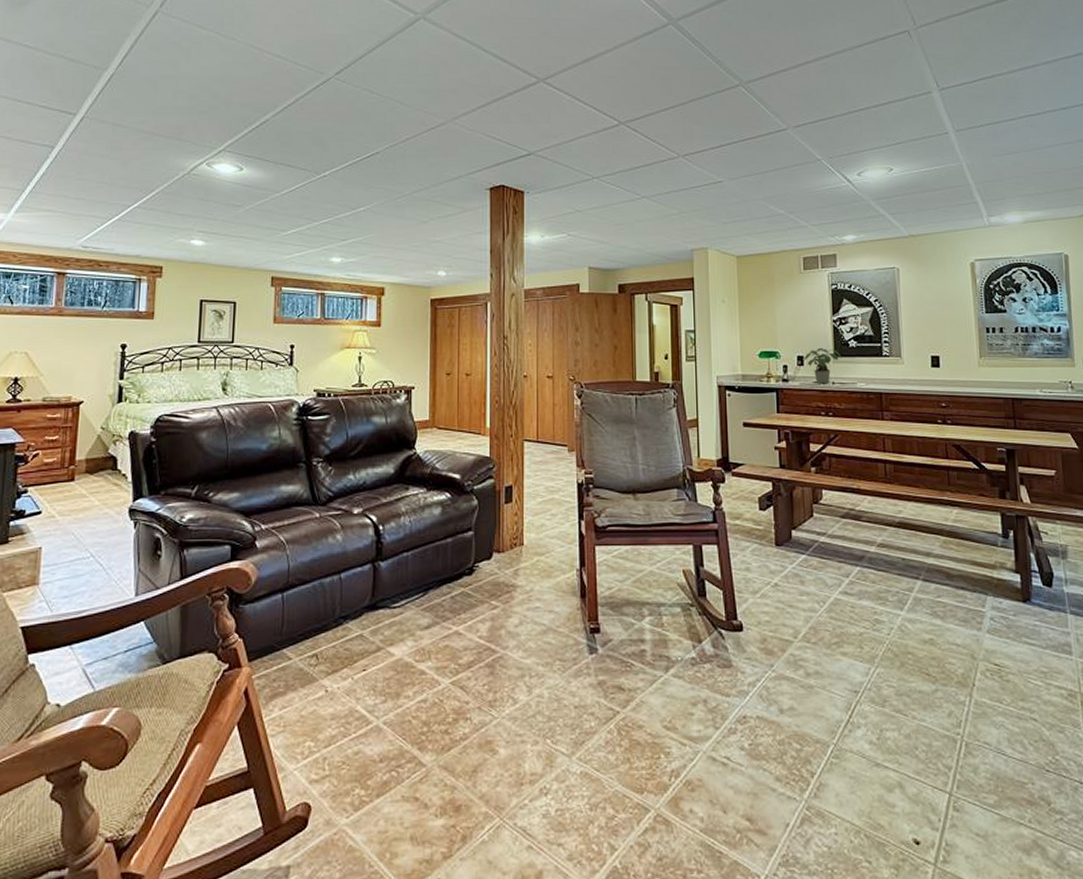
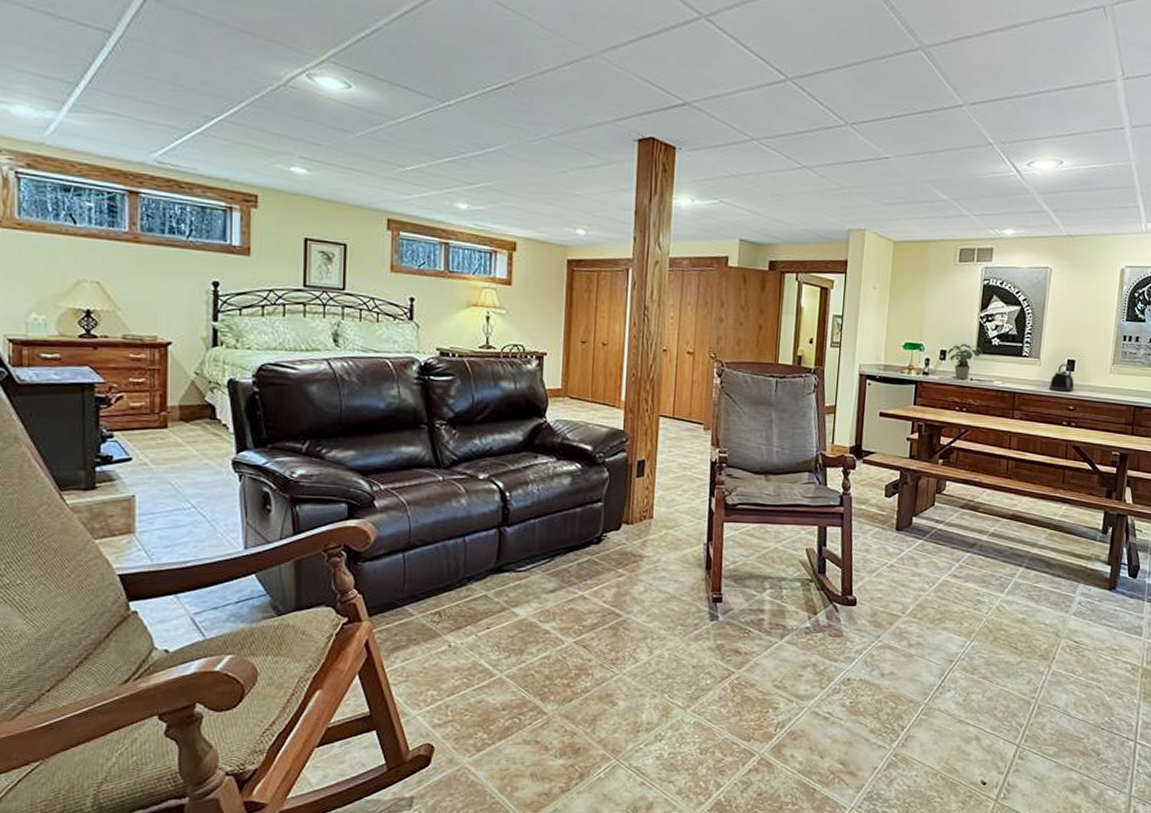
kettle: none [916,360,944,389] -> present [1049,363,1075,392]

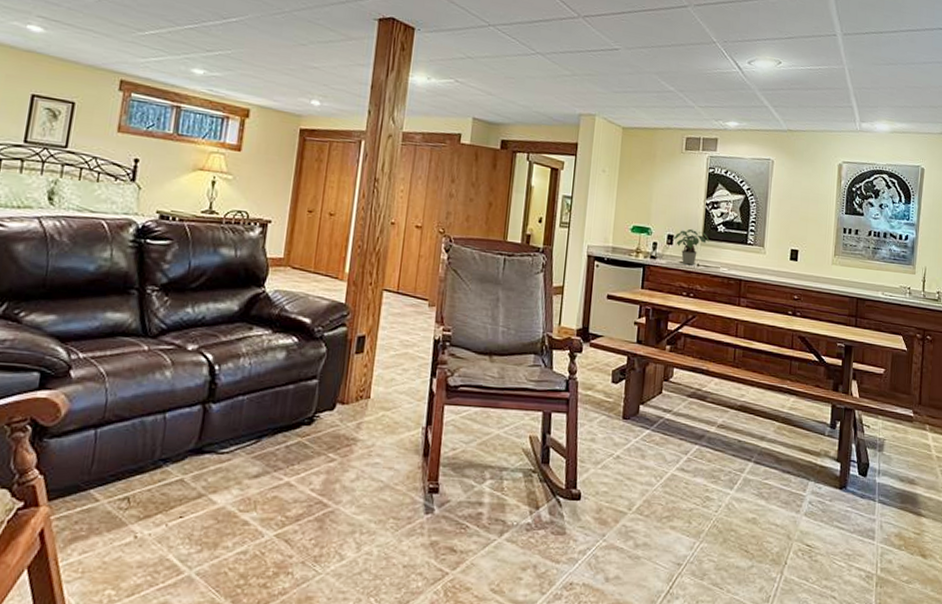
kettle: present [1049,363,1075,392] -> none [774,252,798,282]

